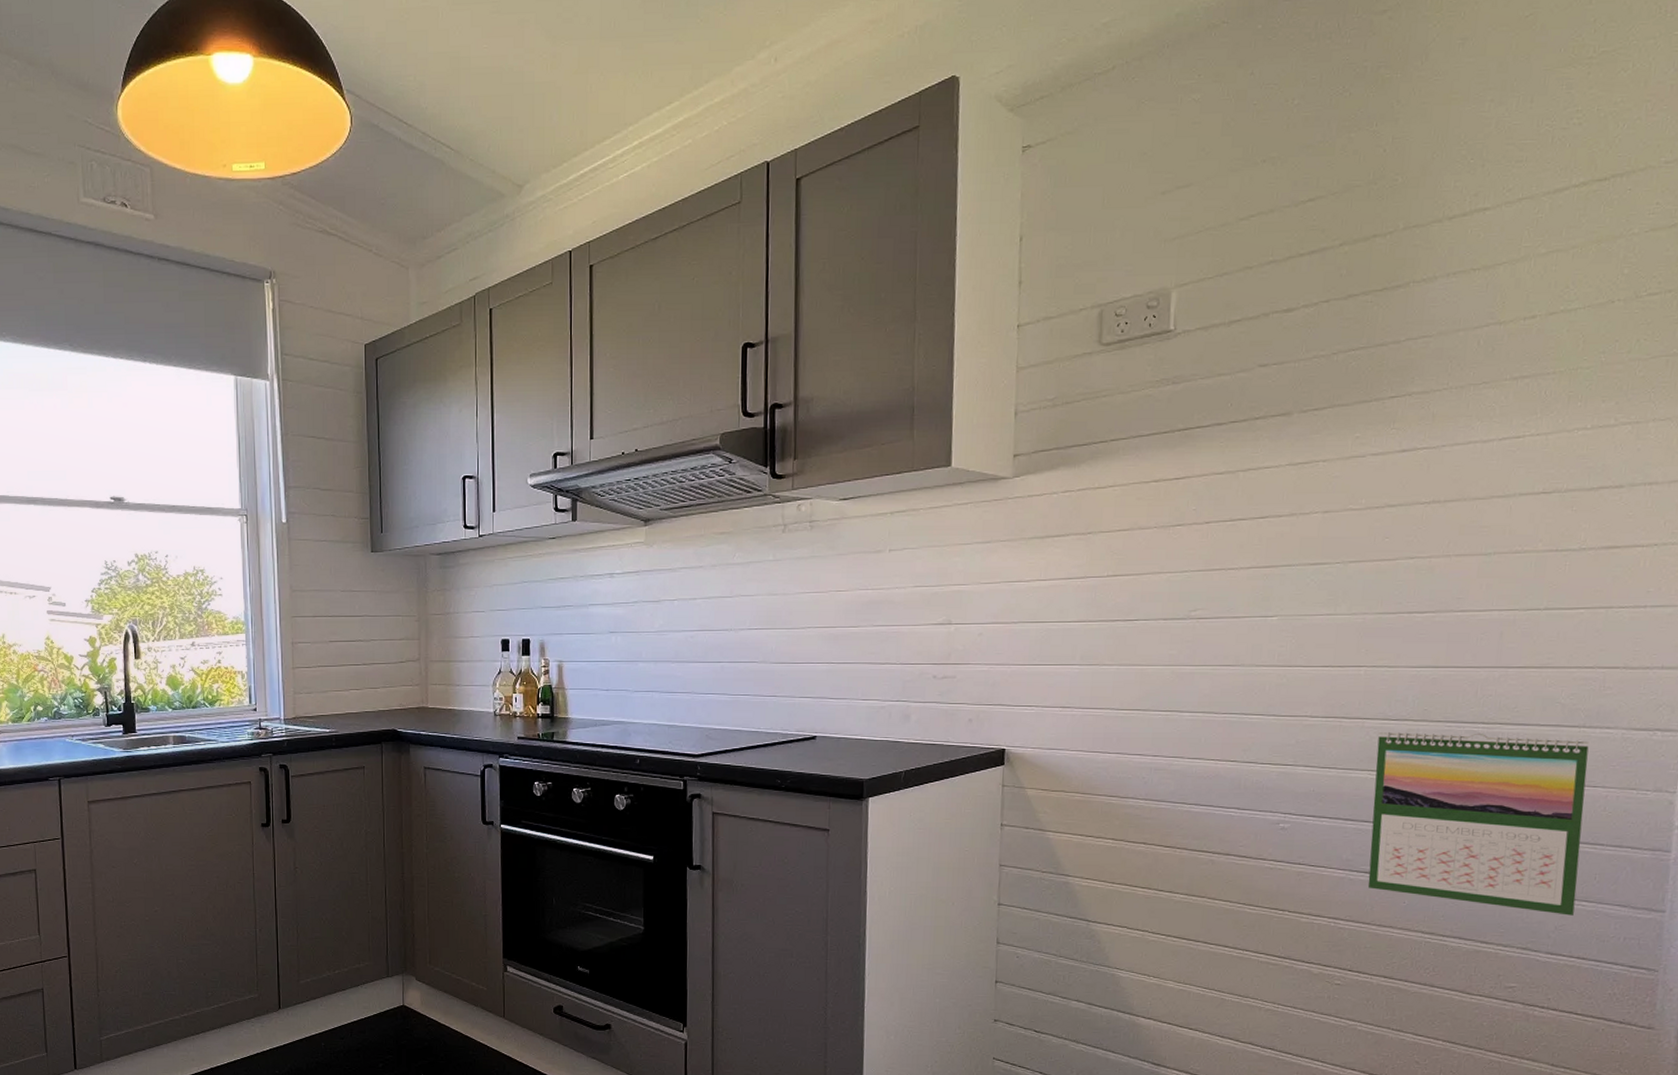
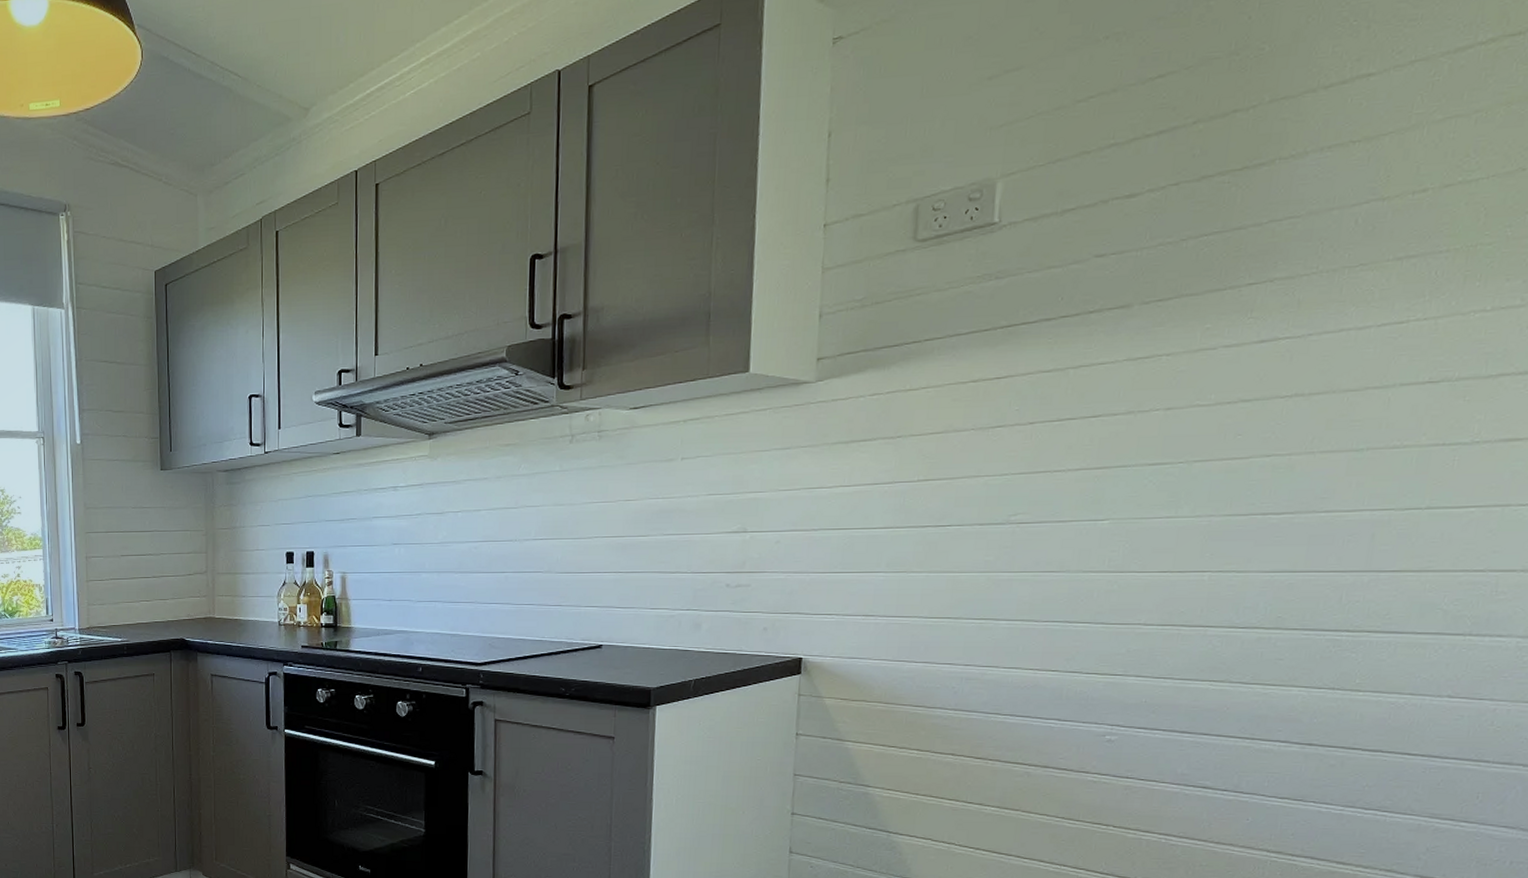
calendar: present [1367,731,1589,916] -> none [1205,640,1476,837]

